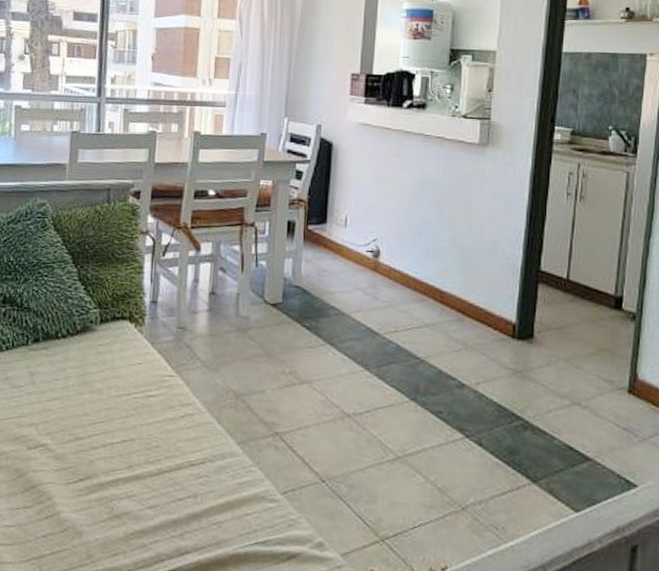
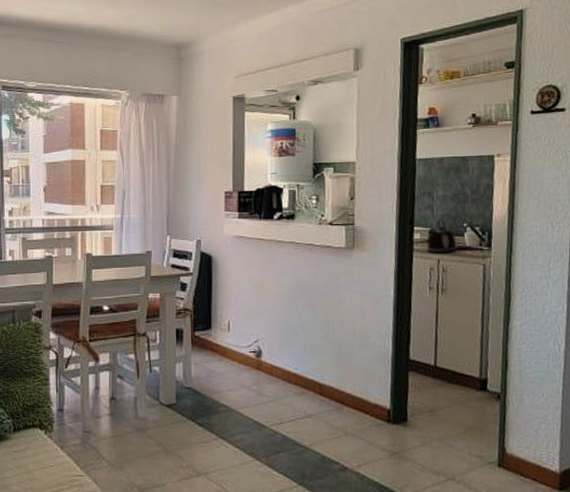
kettle: none [567,118,600,159] -> present [427,218,457,254]

